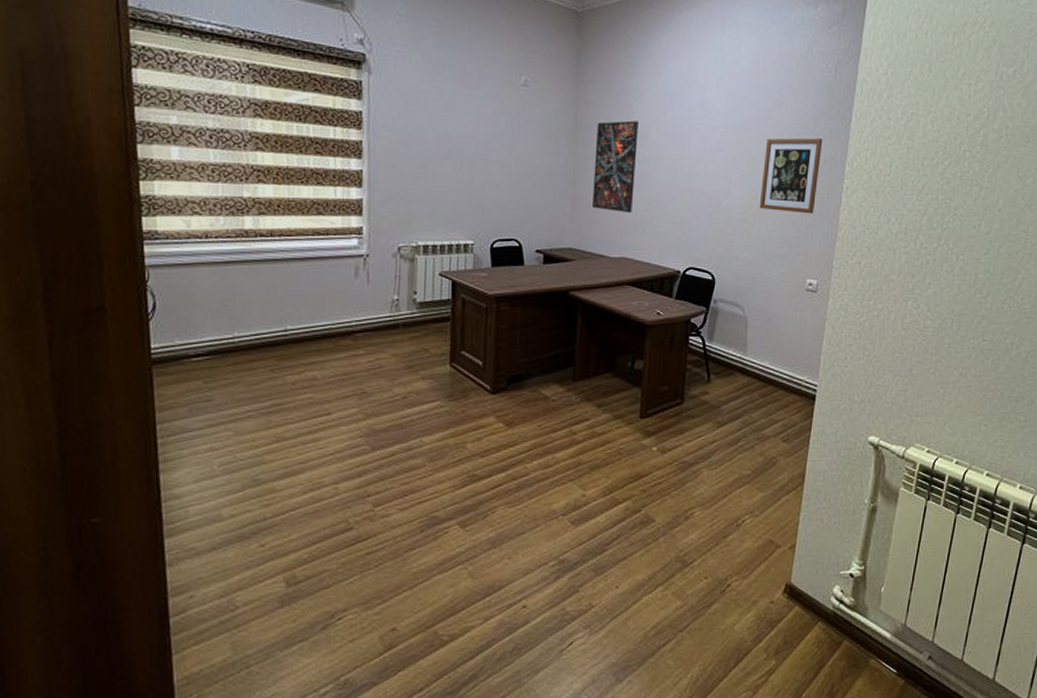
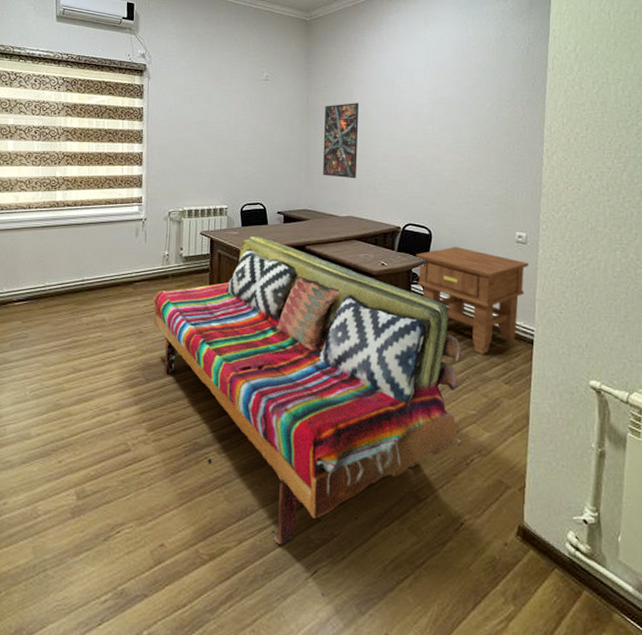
sofa: none [378,279,740,669] -> present [152,236,462,597]
side table: none [695,293,817,413] -> present [416,246,529,355]
wall art: present [759,138,823,214] -> none [467,109,521,174]

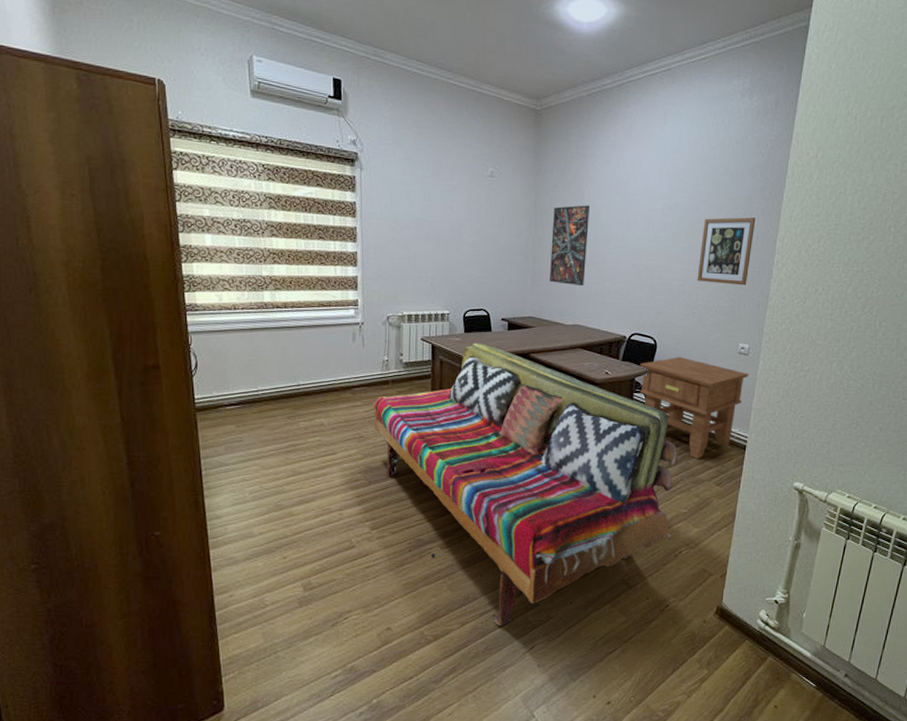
wall art: none [467,109,521,174] -> present [697,217,756,286]

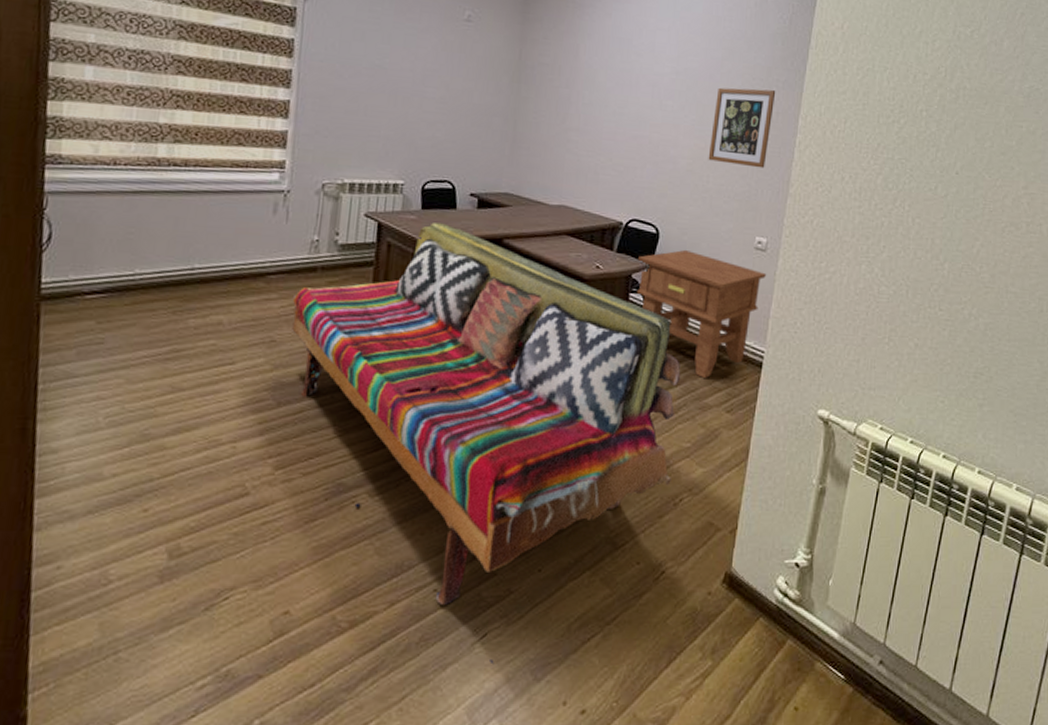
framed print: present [550,205,590,287] -> none [533,62,585,159]

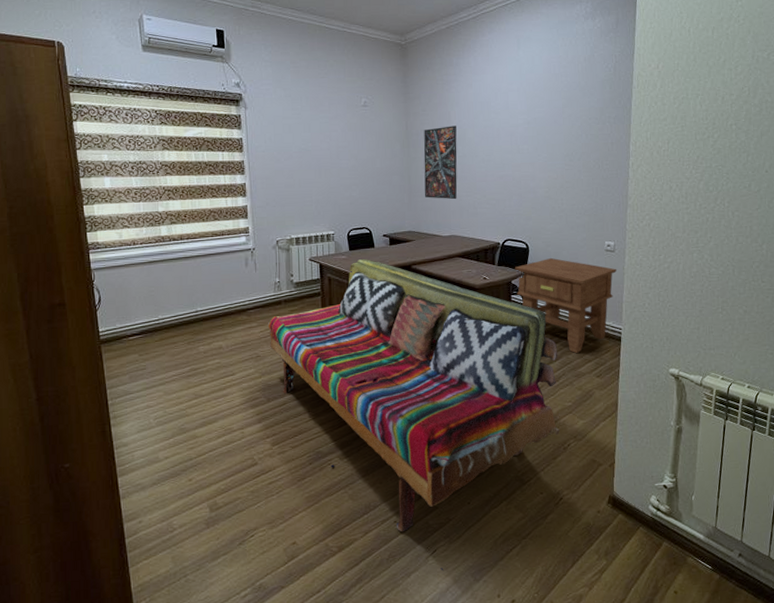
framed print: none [533,62,585,159] -> present [423,125,457,200]
wall art: present [708,87,776,168] -> none [560,126,609,188]

